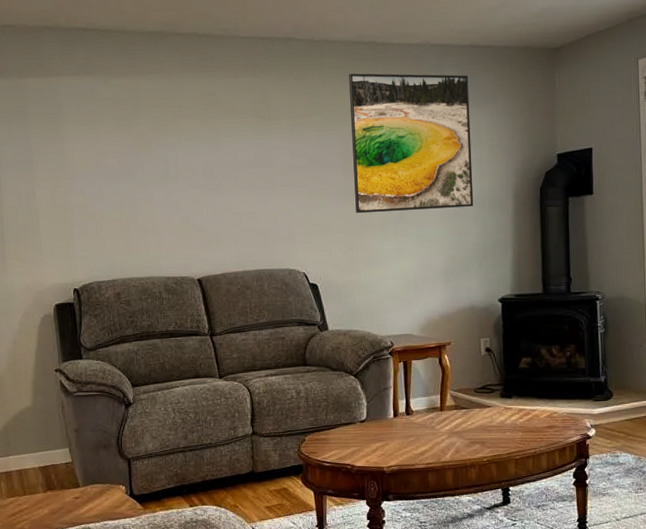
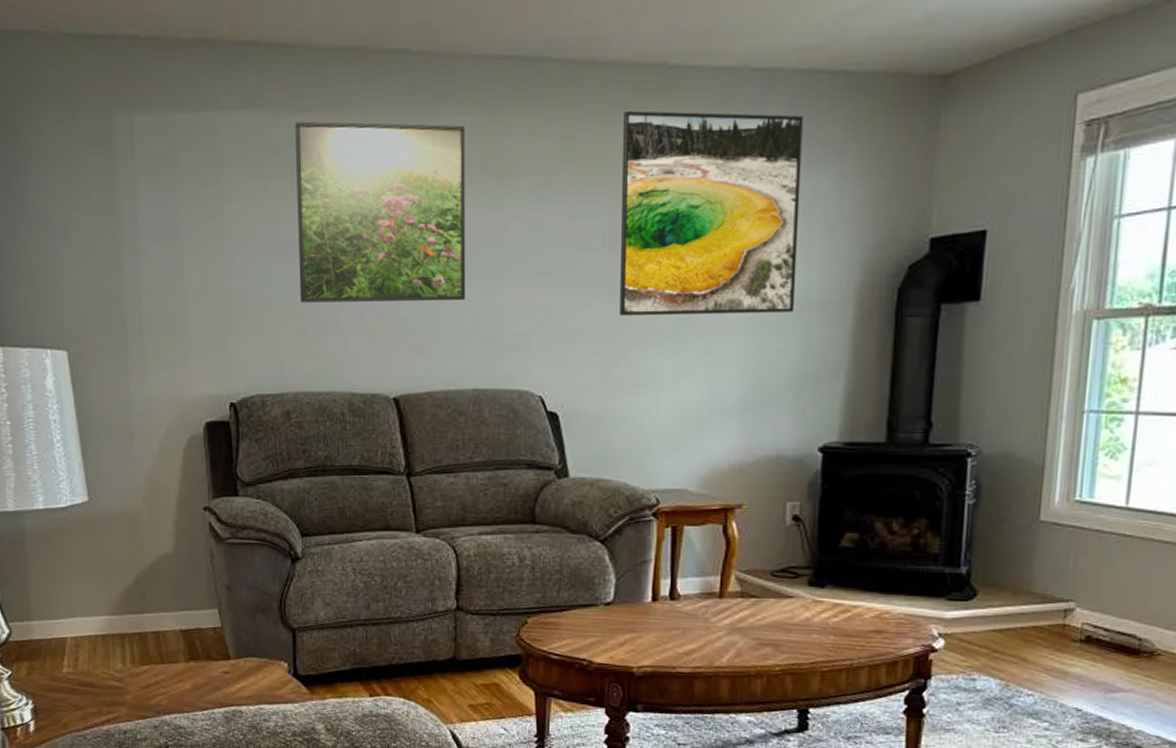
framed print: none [117,83,247,213] -> present [295,121,466,303]

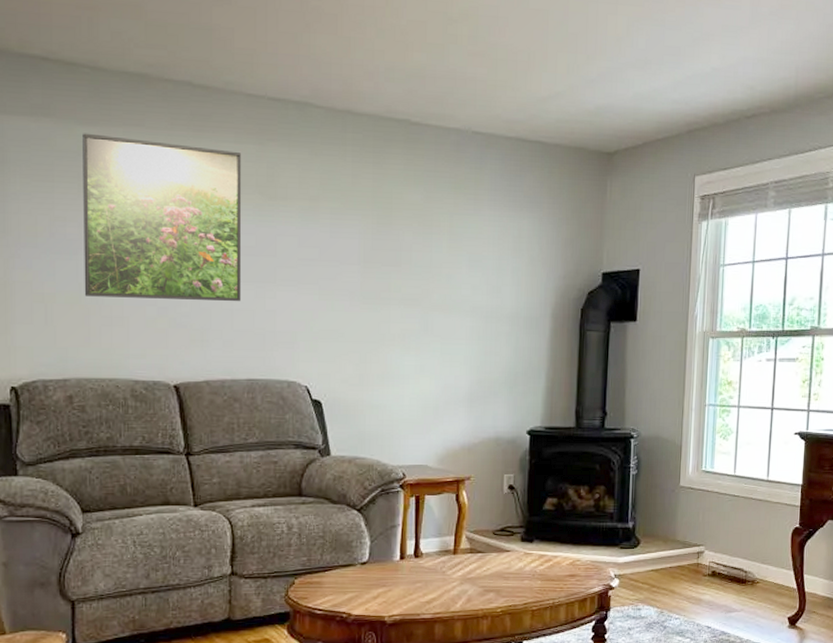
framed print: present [620,111,804,317] -> none [373,155,512,324]

